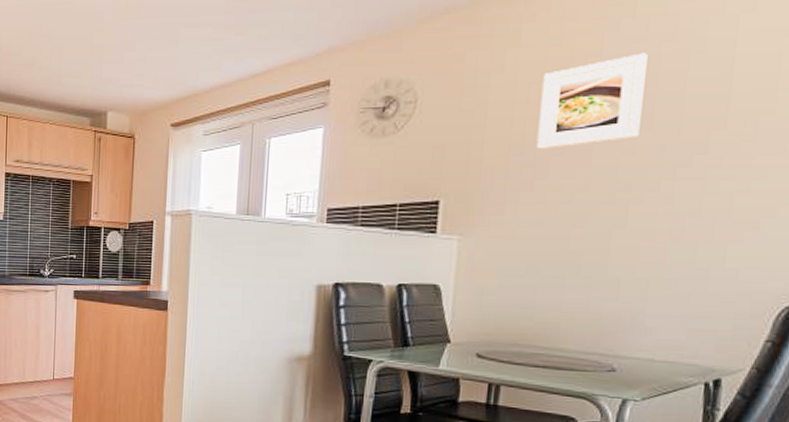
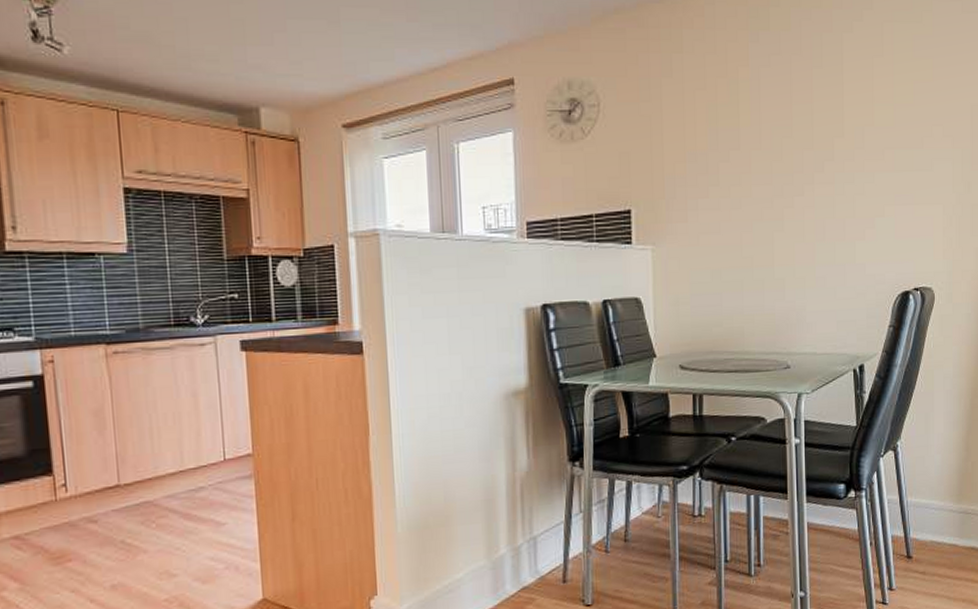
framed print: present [536,53,648,149] -> none [705,64,784,155]

